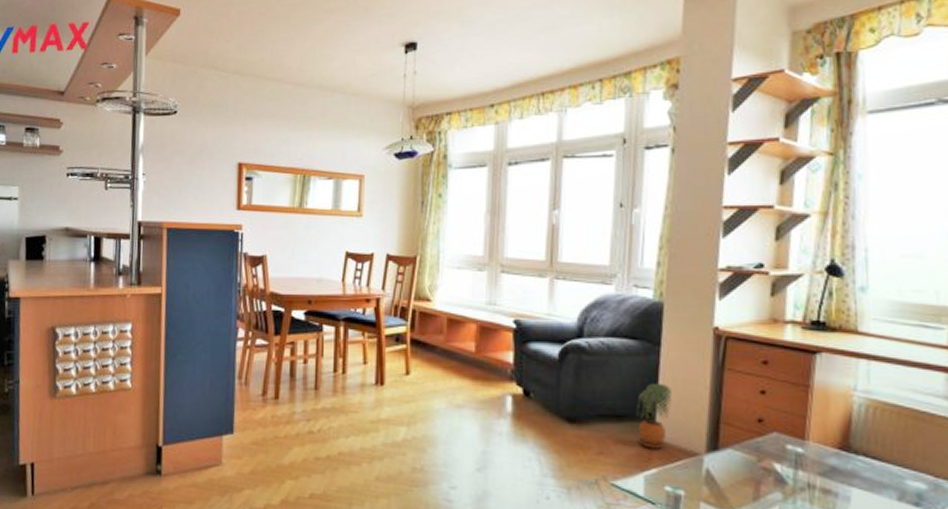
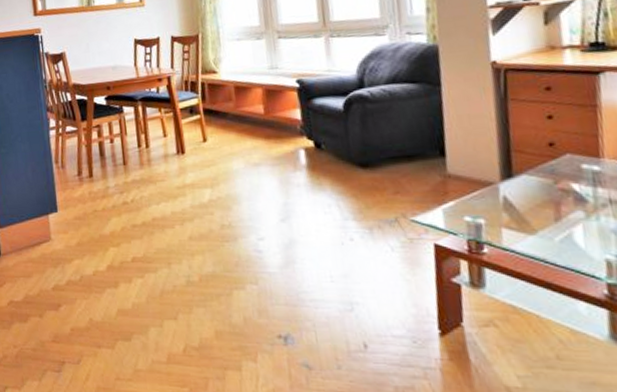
potted plant: present [635,382,672,449] -> none [425,120,460,183]

